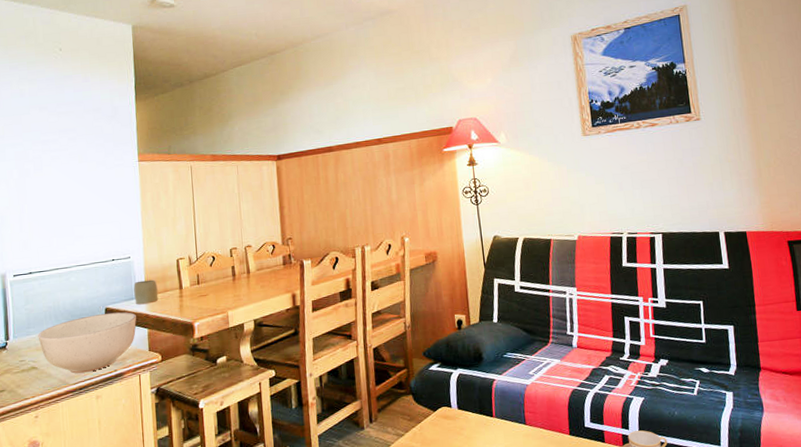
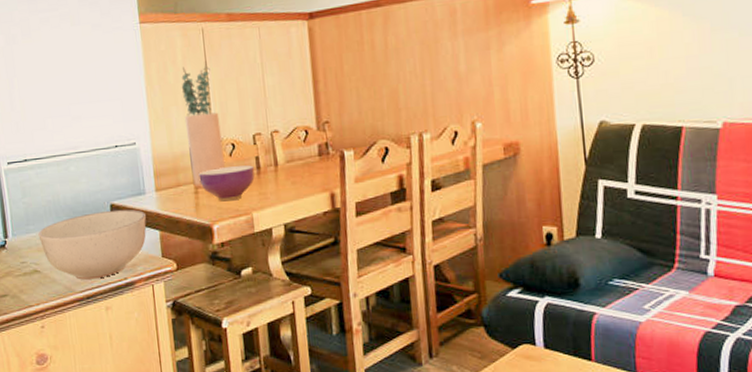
mug: present [133,279,159,305] -> none [140,171,171,202]
vase: none [171,191,206,294] -> present [181,61,225,189]
bowl: none [183,273,231,303] -> present [198,165,255,202]

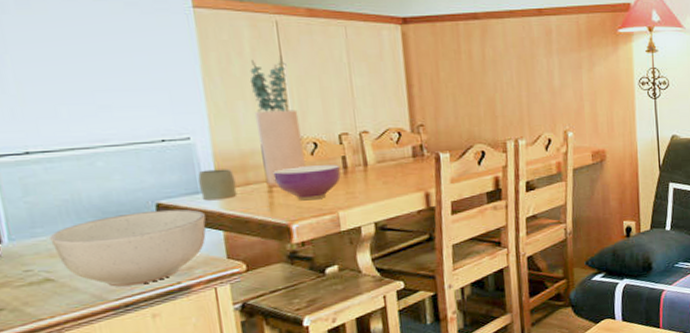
mug: none [140,171,171,202] -> present [197,169,237,201]

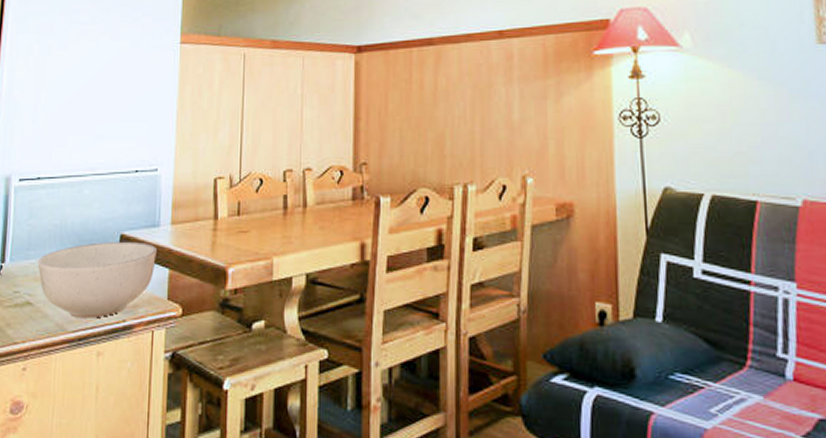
mug: present [197,169,237,201] -> none [156,202,187,235]
vase: present [249,56,305,188] -> none [212,88,250,226]
bowl: present [273,165,341,201] -> none [220,204,281,242]

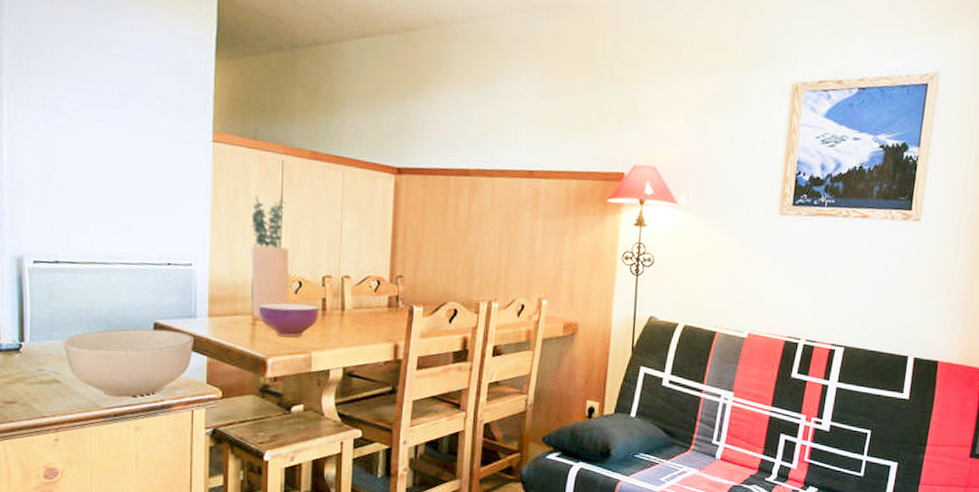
vase: none [212,88,250,226] -> present [250,194,289,322]
bowl: none [220,204,281,242] -> present [259,303,320,338]

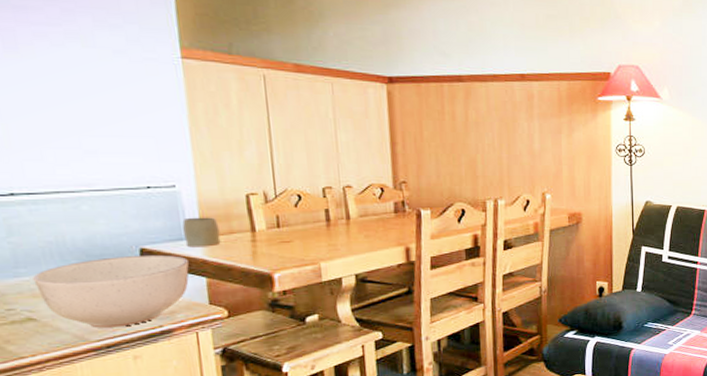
mug: none [192,296,225,327] -> present [181,217,221,248]
vase: present [250,194,289,322] -> none [236,109,289,238]
bowl: present [259,303,320,338] -> none [257,217,324,251]

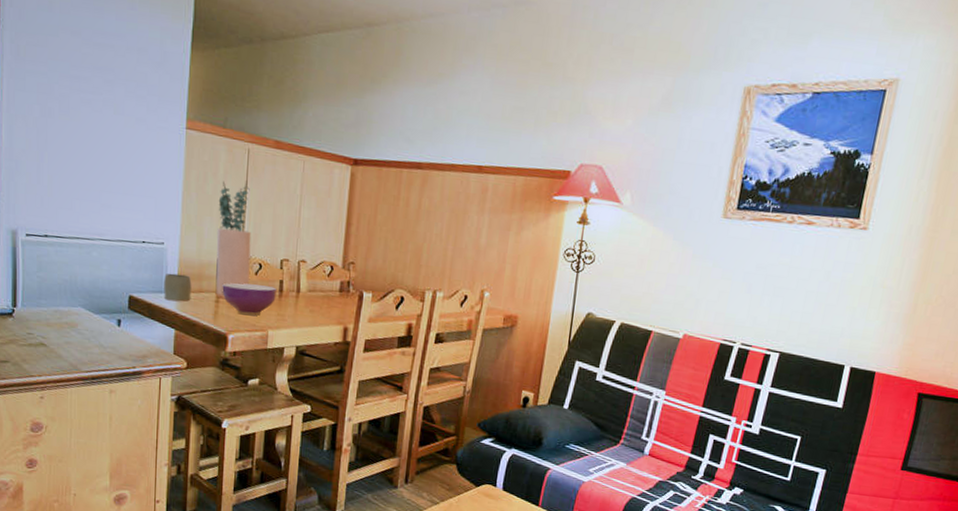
bowl: present [33,254,190,328] -> none [49,300,164,363]
vase: none [236,109,289,238] -> present [215,181,252,300]
bowl: none [257,217,324,251] -> present [222,282,278,316]

